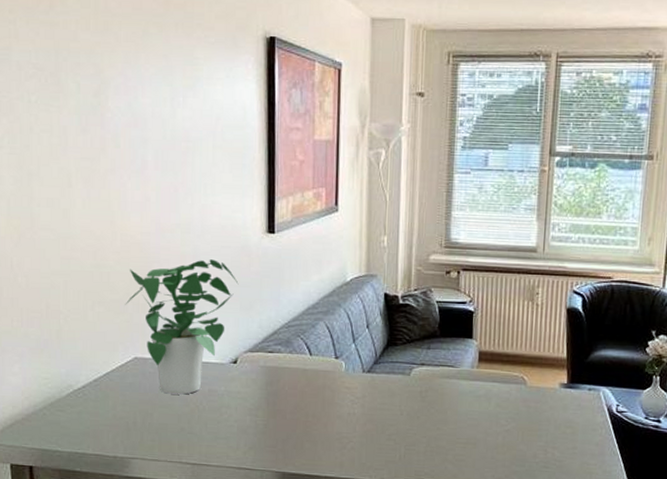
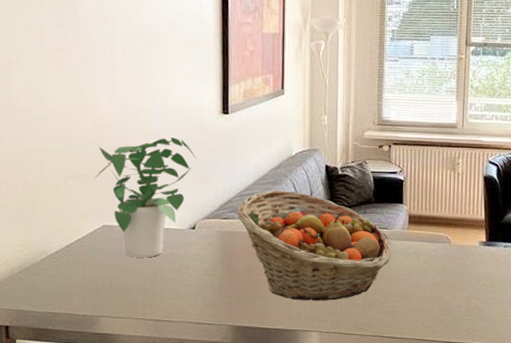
fruit basket: none [284,320,459,447] -> present [237,190,392,301]

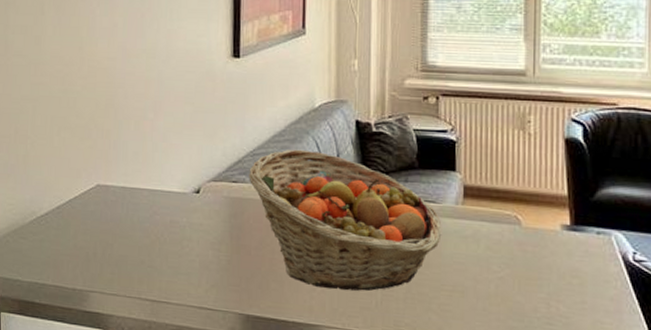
potted plant: present [94,137,197,258] -> none [89,84,203,225]

